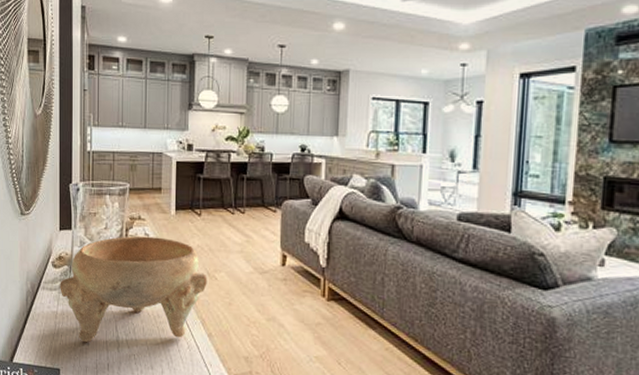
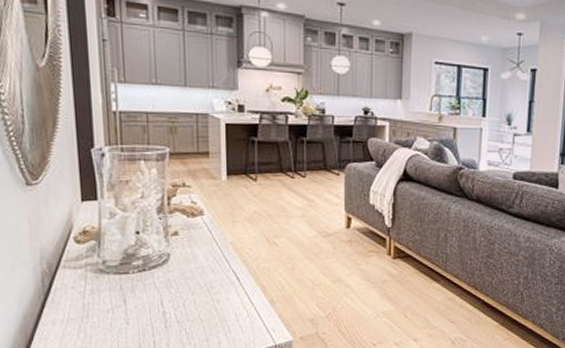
decorative bowl: present [60,236,207,343] -> none [86,204,267,322]

